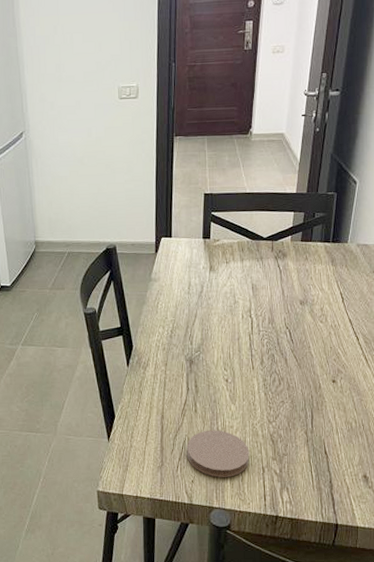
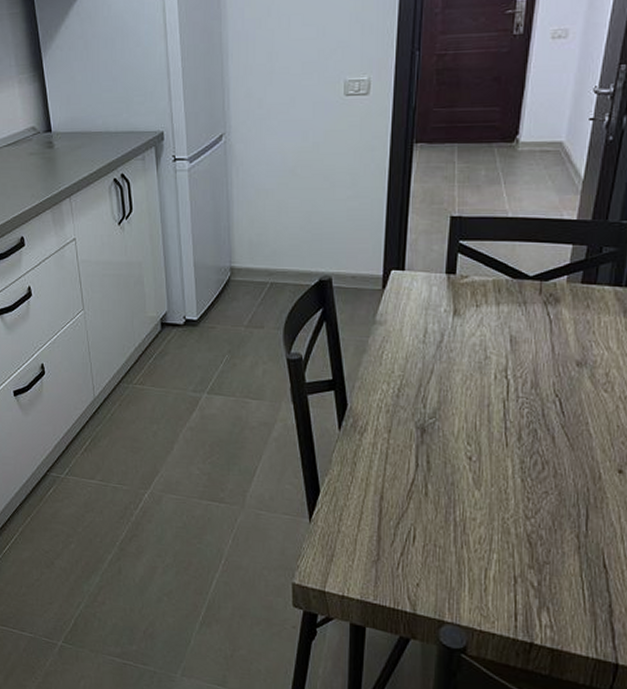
coaster: present [186,430,250,477] -> none [411,520,497,585]

